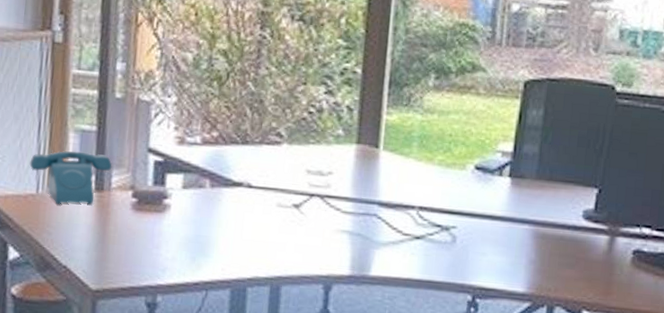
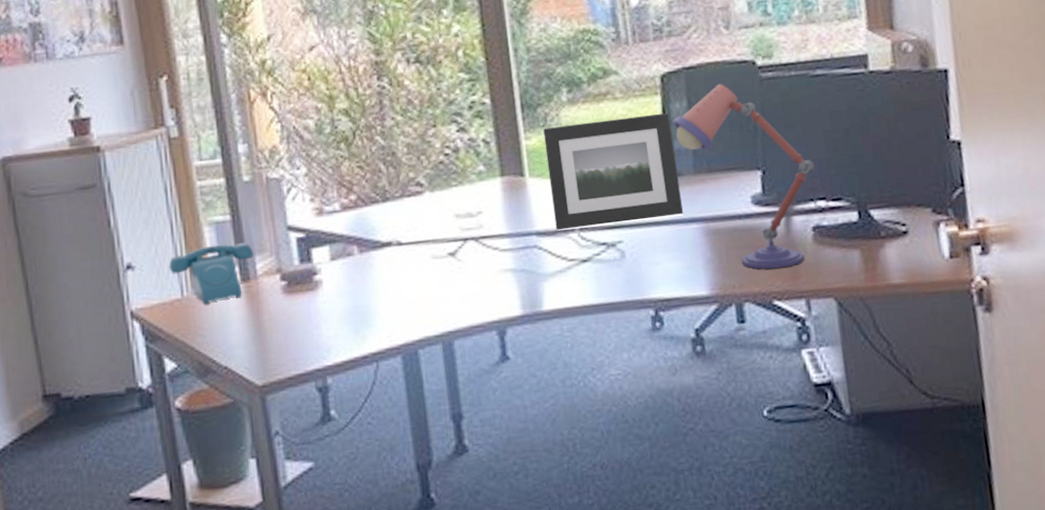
picture frame: none [397,107,525,214] -> present [543,112,684,231]
desk lamp: none [526,100,648,282] -> present [672,83,815,269]

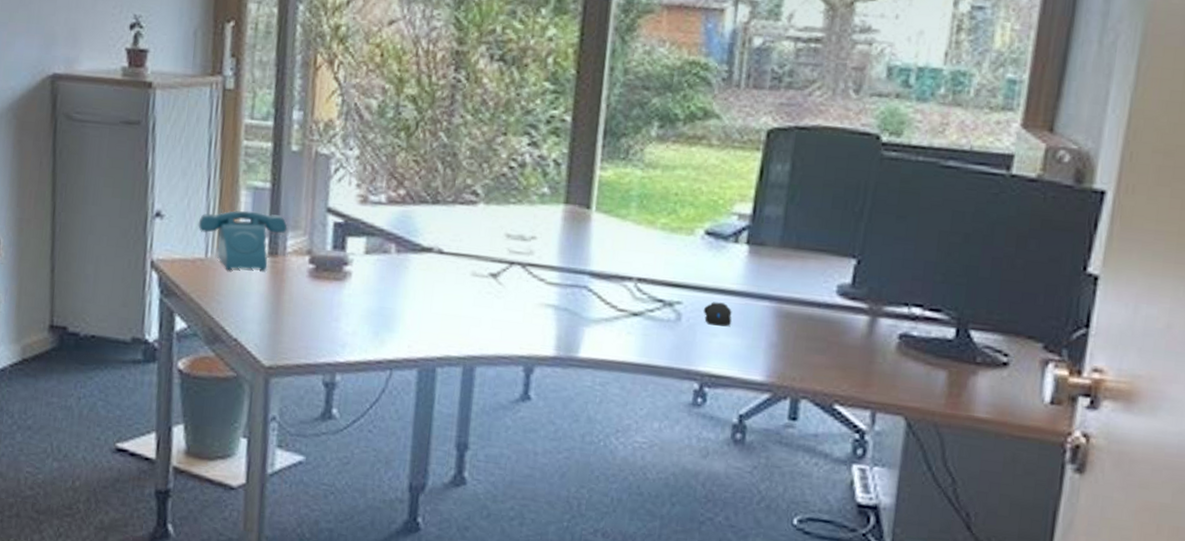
picture frame: present [543,112,684,231] -> none [612,161,767,288]
computer mouse: none [642,233,669,255] -> present [703,302,732,326]
desk lamp: present [672,83,815,269] -> none [768,152,920,372]

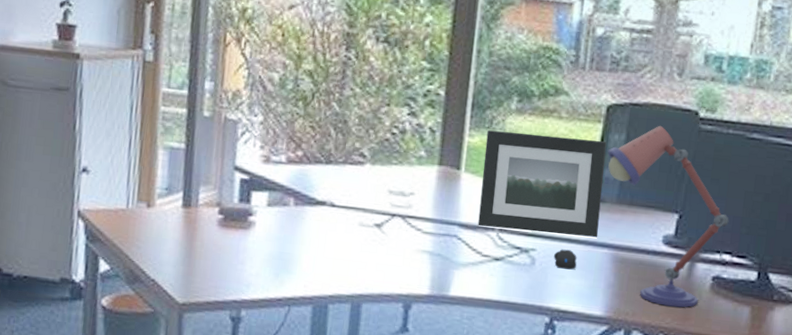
telephone: present [198,210,288,271] -> none [120,167,200,220]
picture frame: none [612,161,767,288] -> present [478,130,607,238]
desk lamp: none [768,152,920,372] -> present [608,125,729,308]

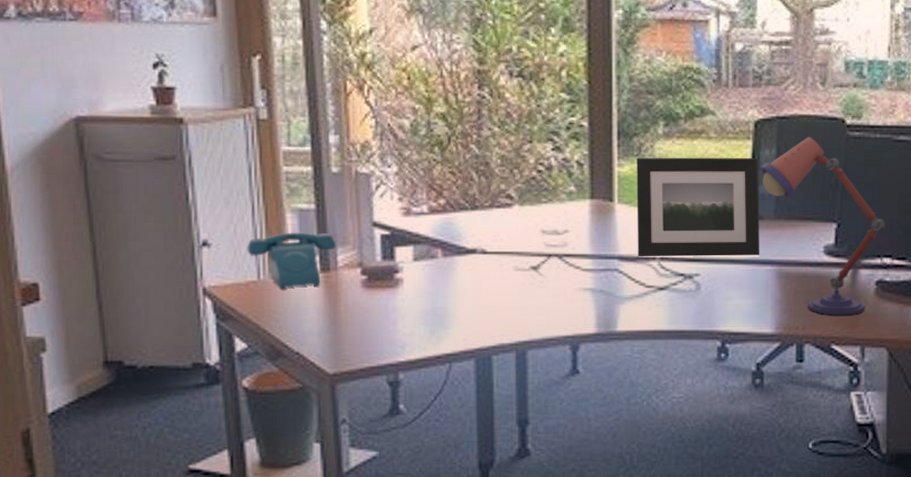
telephone: none [120,167,200,220] -> present [247,232,336,289]
computer mouse: present [553,249,577,270] -> none [718,271,742,291]

